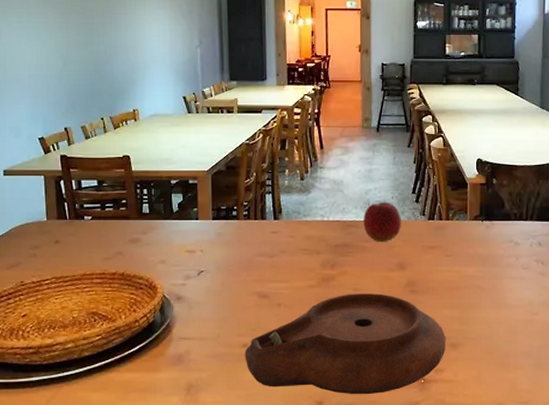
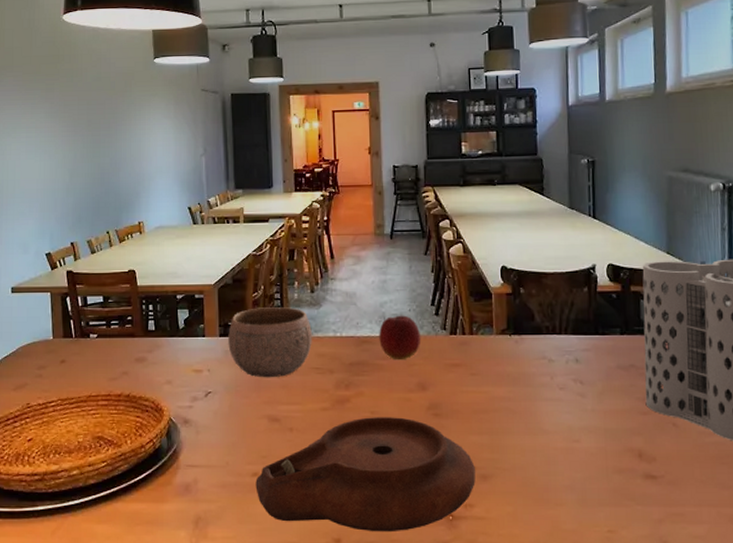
bowl: none [221,193,301,258] -> present [228,307,312,378]

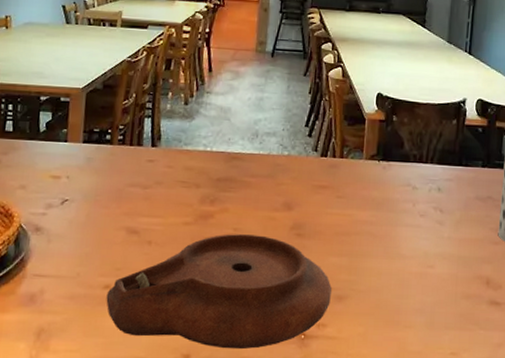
bowl: present [228,307,312,378] -> none [91,116,182,189]
apple: present [379,315,421,359] -> none [249,134,292,178]

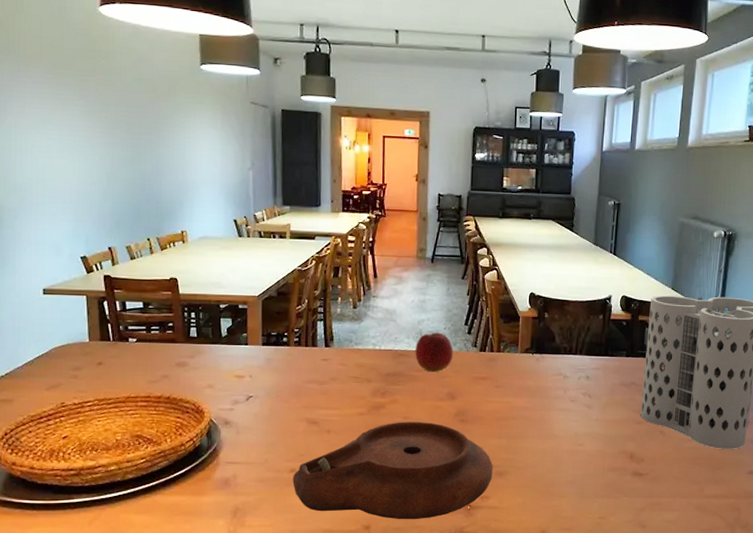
apple: none [249,134,292,178] -> present [415,332,454,372]

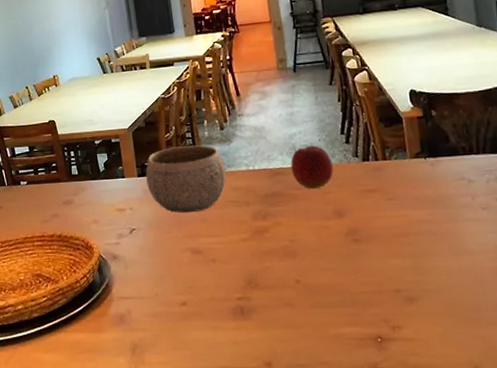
bowl: none [271,320,353,385] -> present [146,145,226,213]
plate: present [293,422,493,520] -> none [184,244,402,355]

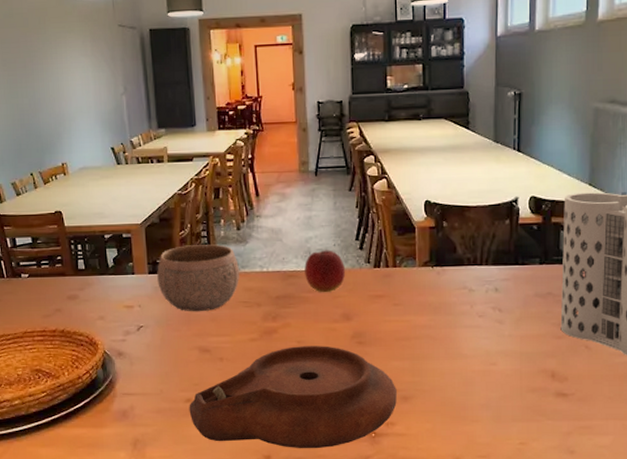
plate: none [184,244,402,355] -> present [189,346,397,449]

